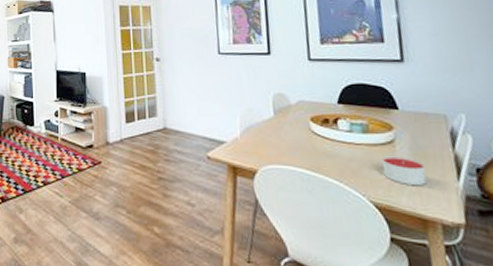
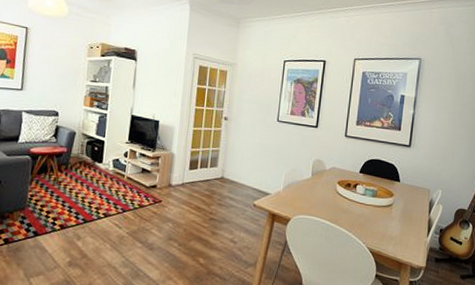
candle: present [381,156,427,186] -> none [380,215,408,239]

